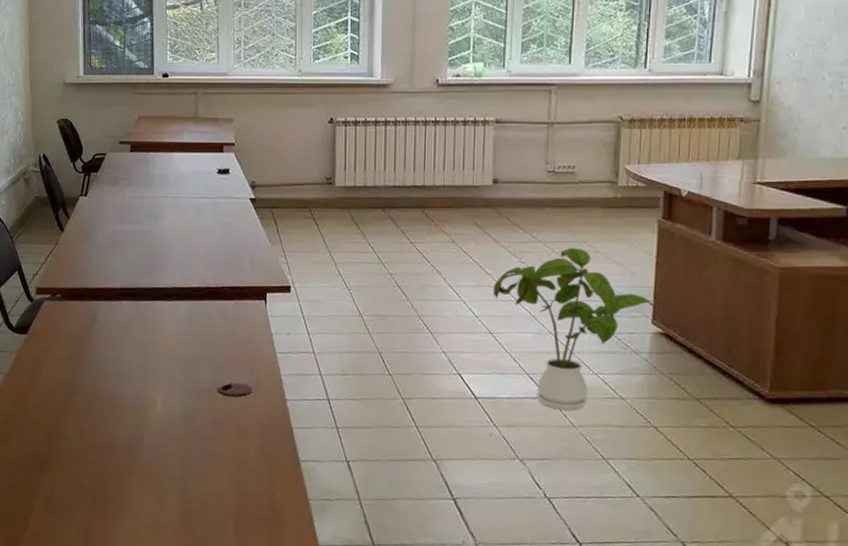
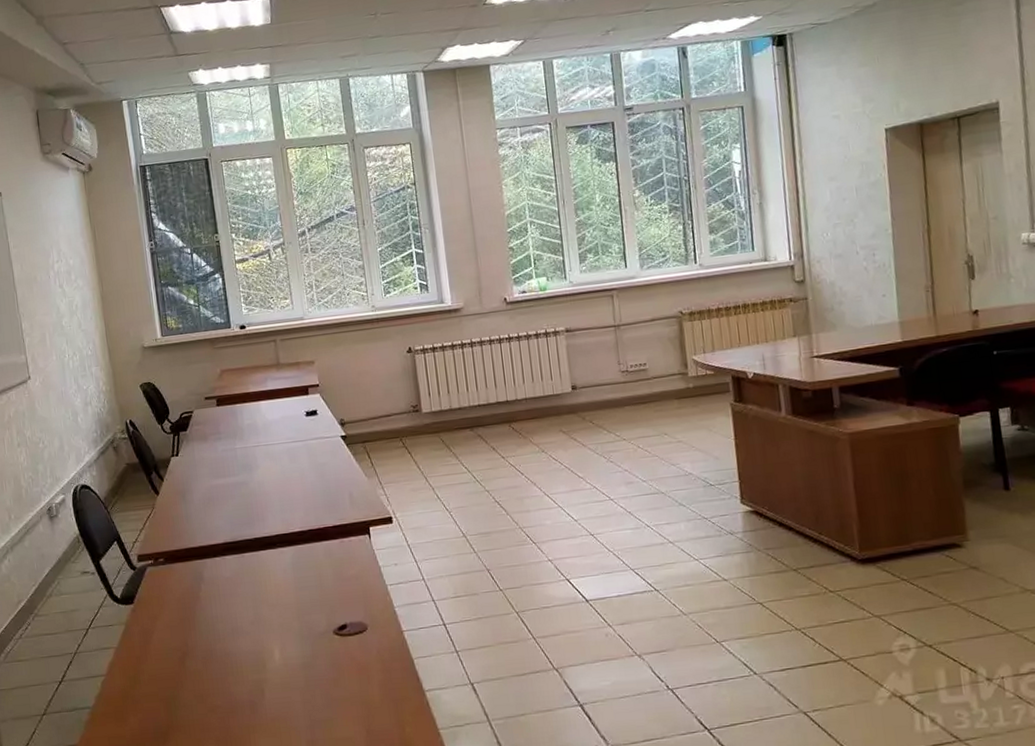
house plant: present [492,247,655,411] -> none [587,440,741,601]

